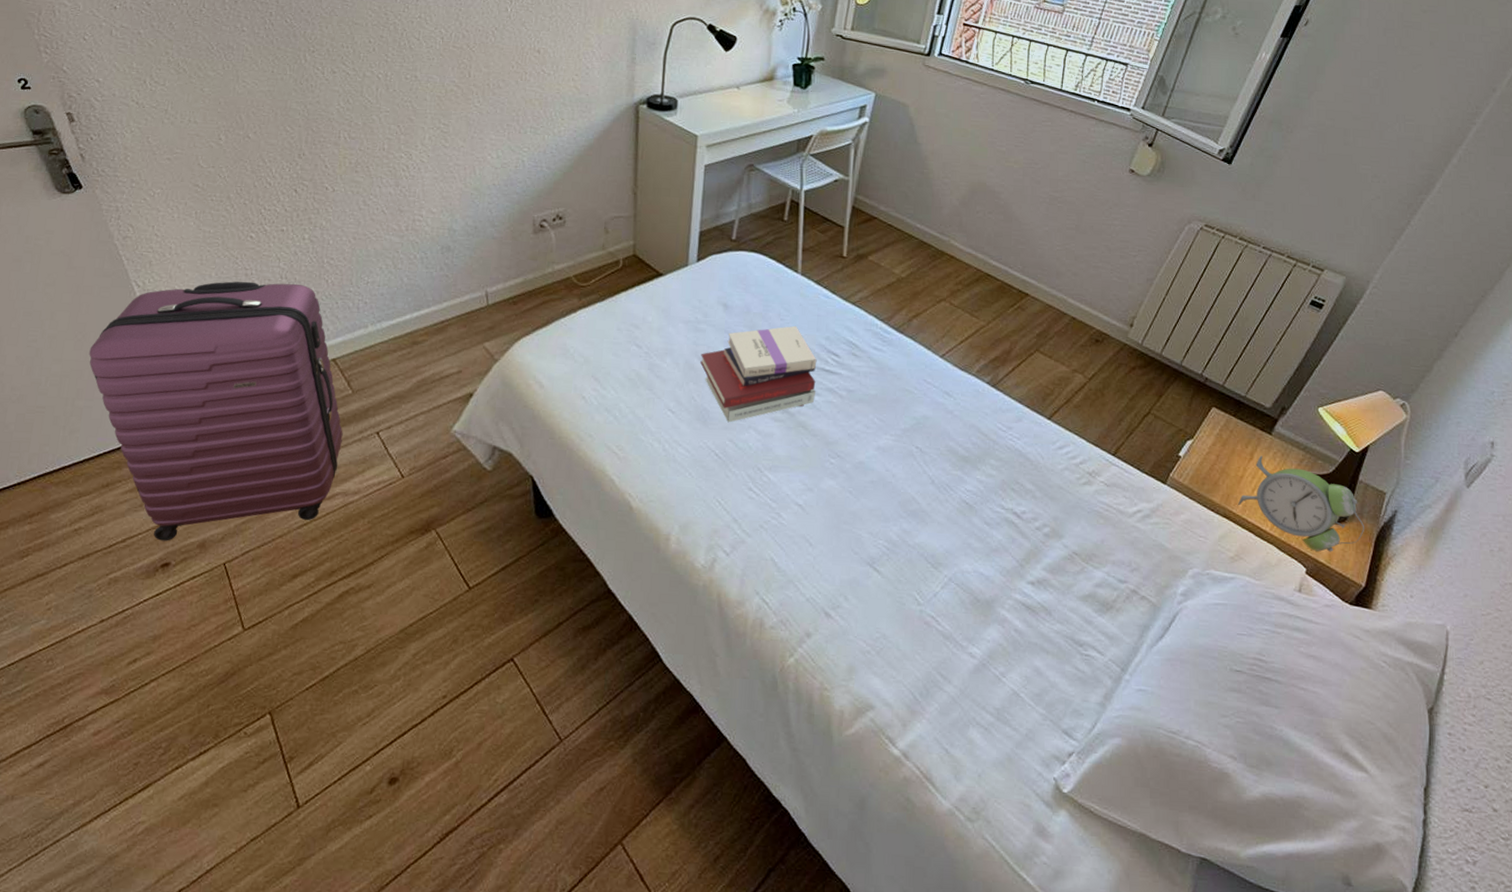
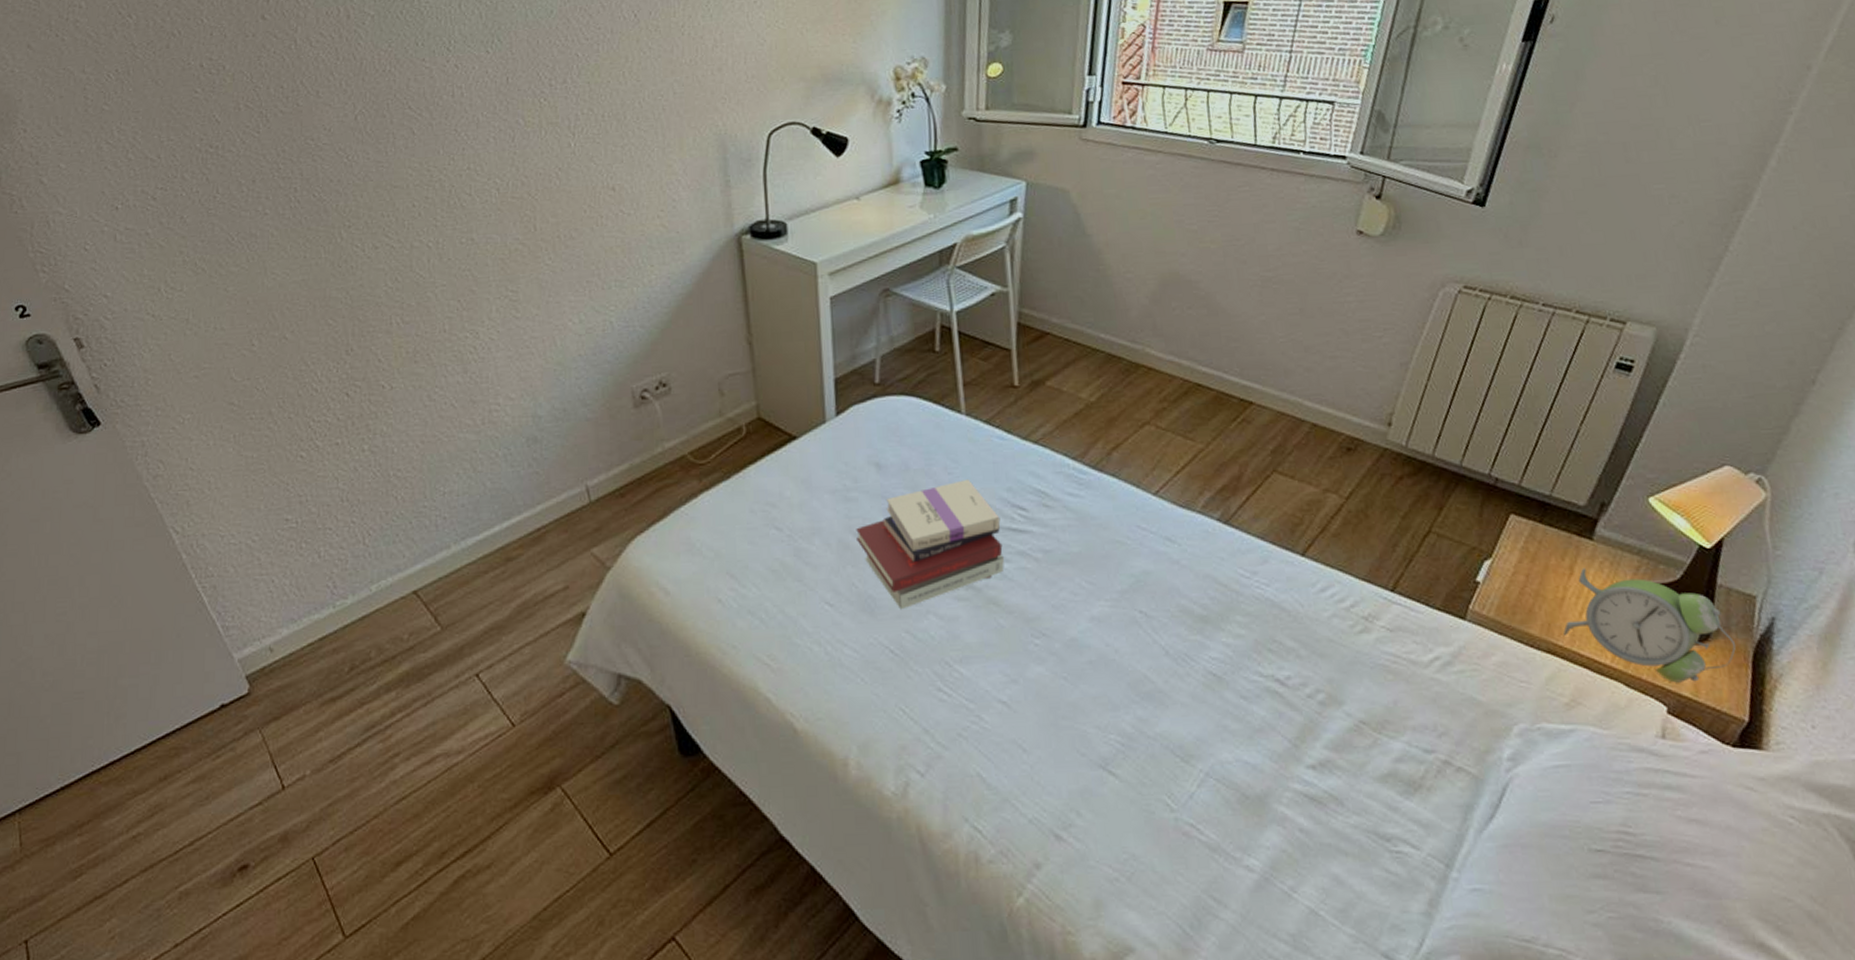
suitcase: present [89,281,343,541] -> none [128,505,436,839]

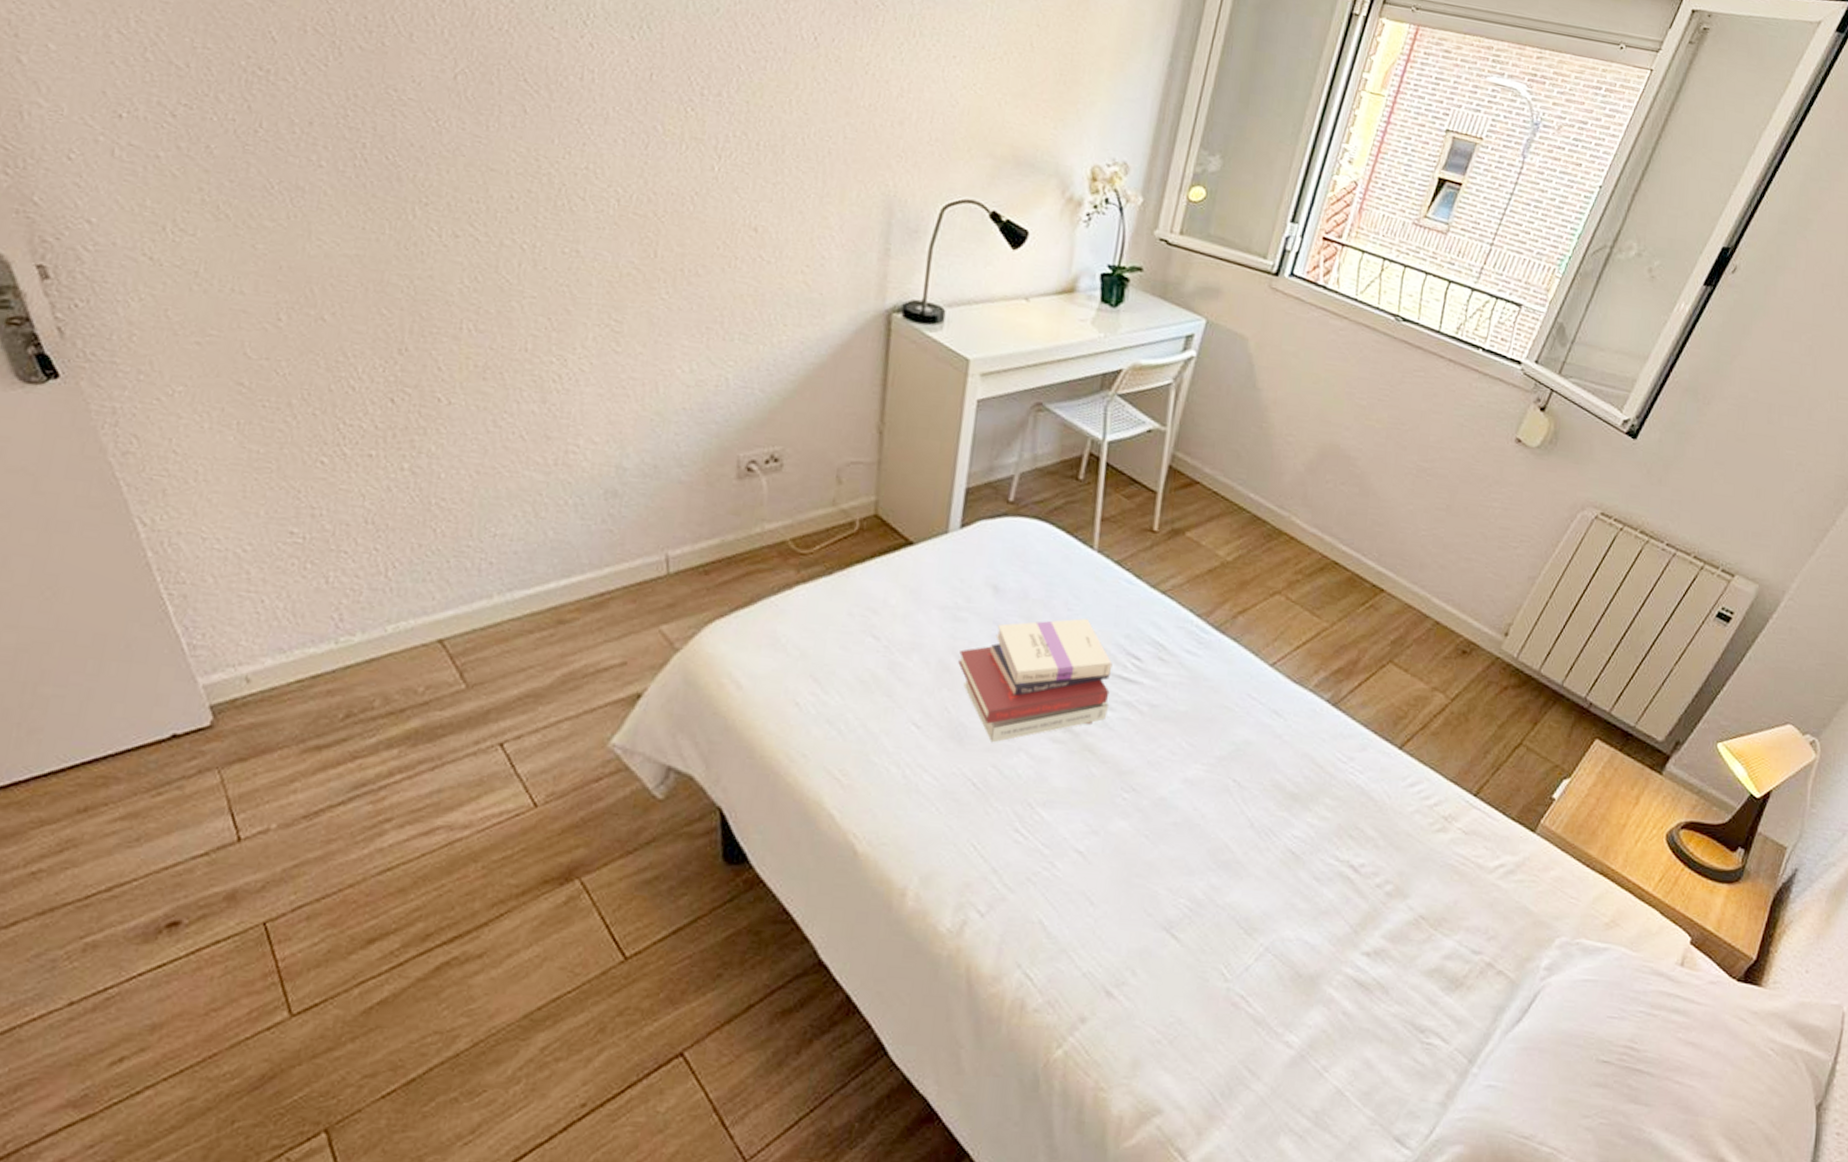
alarm clock: present [1563,568,1736,683] -> none [1618,799,1760,918]

